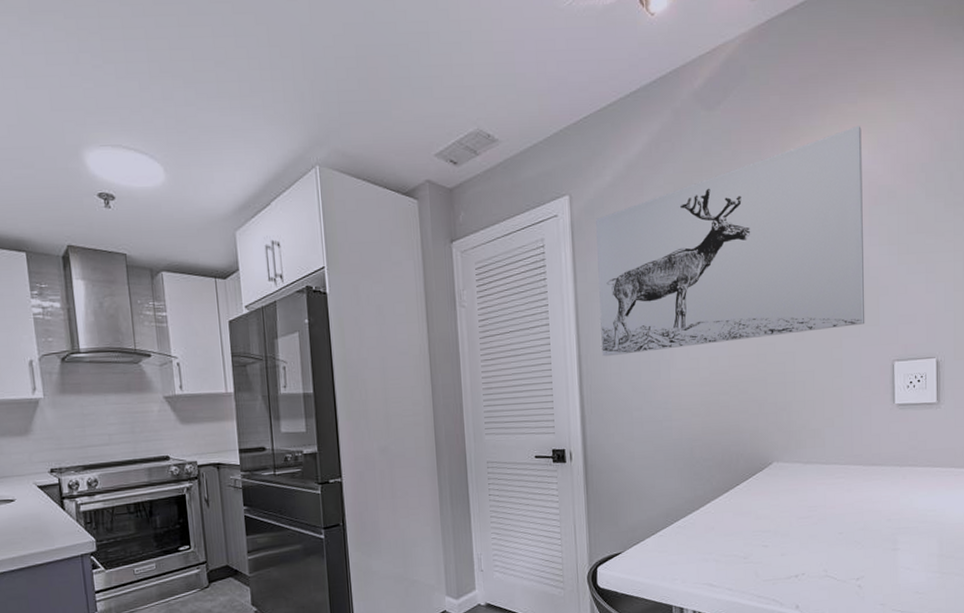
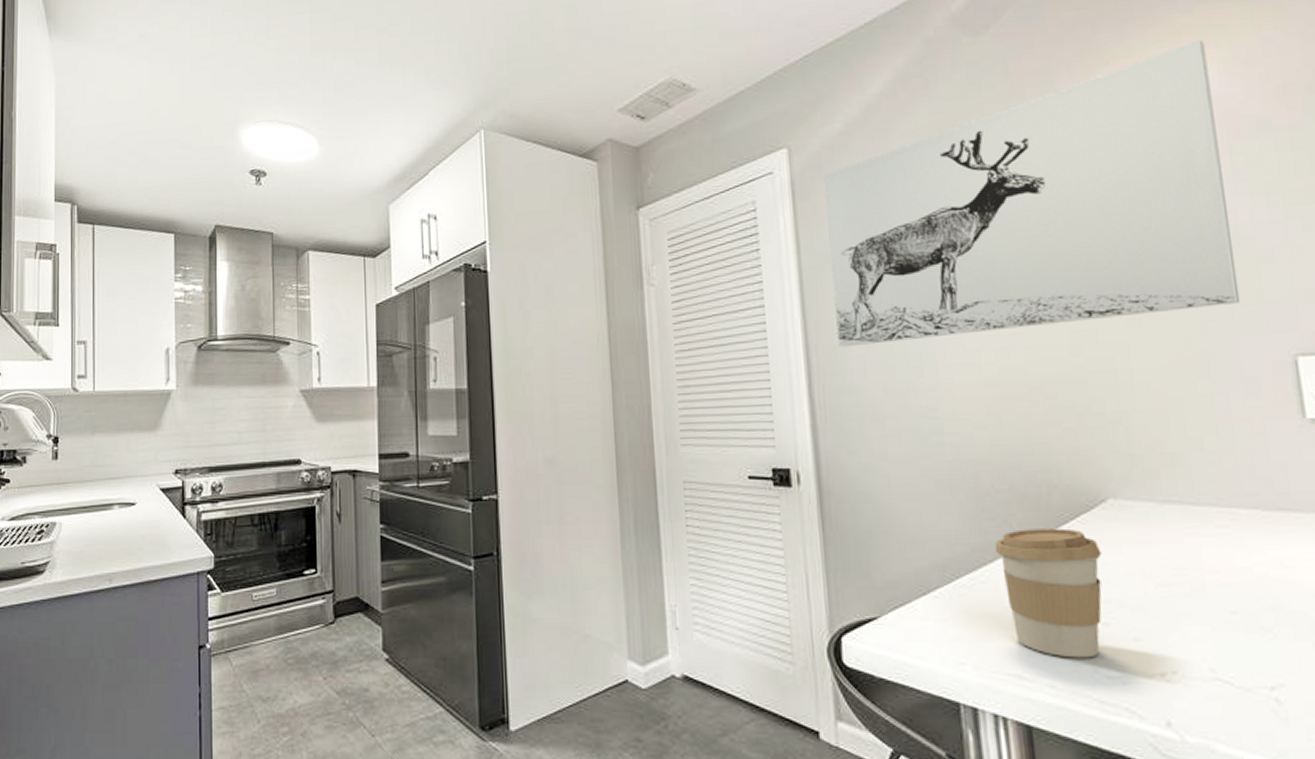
coffee cup: none [700,483,767,570] -> present [994,528,1102,658]

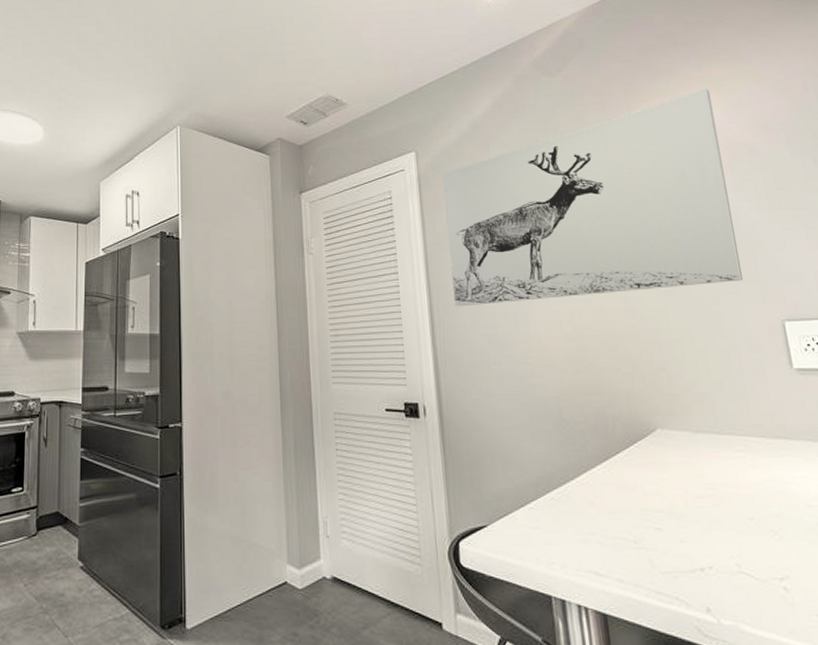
coffee cup: present [994,528,1102,658] -> none [575,452,656,557]

